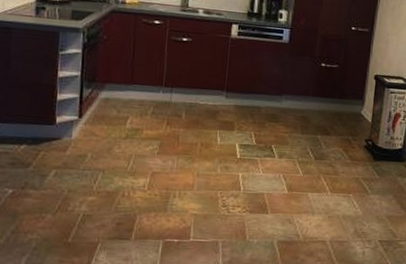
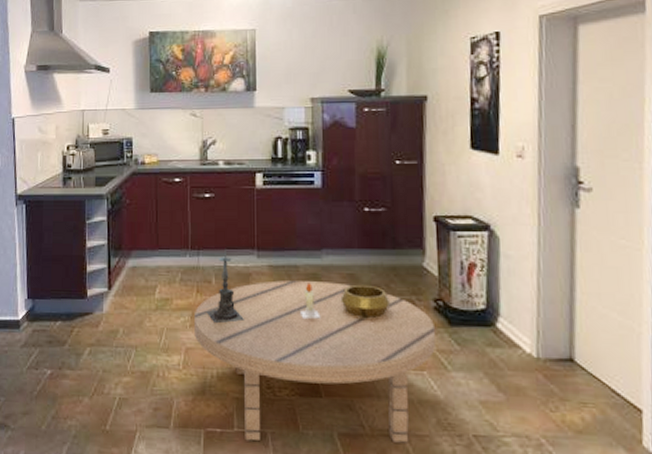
dining table: none [161,118,364,249] -> present [195,280,436,443]
candle holder: none [174,89,210,153] -> present [206,249,245,324]
decorative bowl: none [292,125,333,153] -> present [340,284,391,319]

